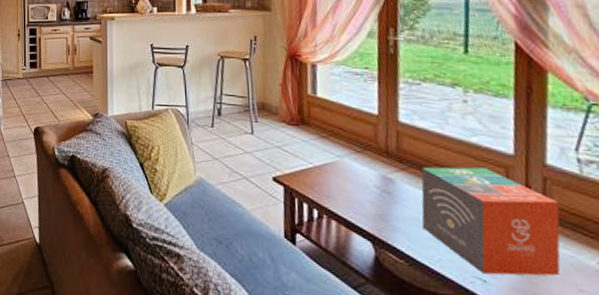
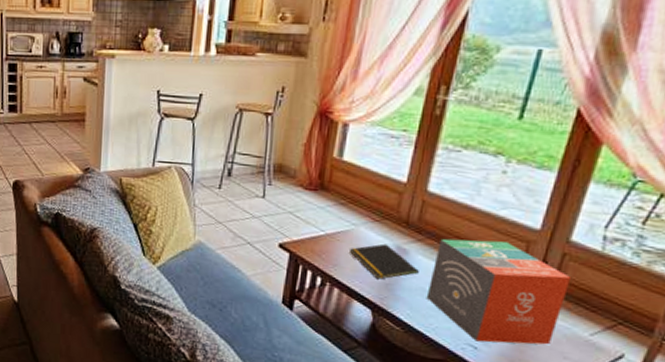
notepad: none [339,174,409,210] -> present [350,243,419,280]

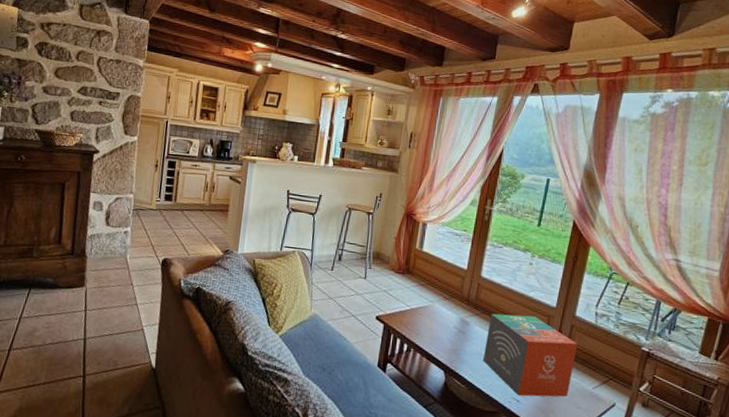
notepad: present [350,243,419,280] -> none [428,317,477,346]

